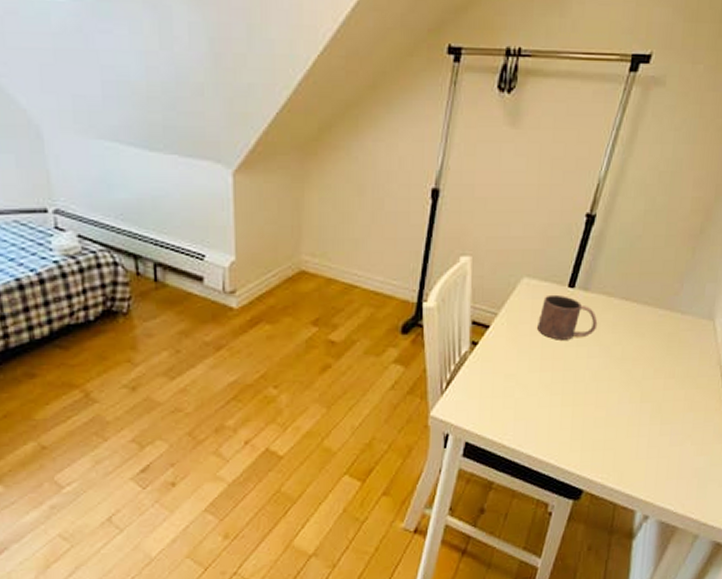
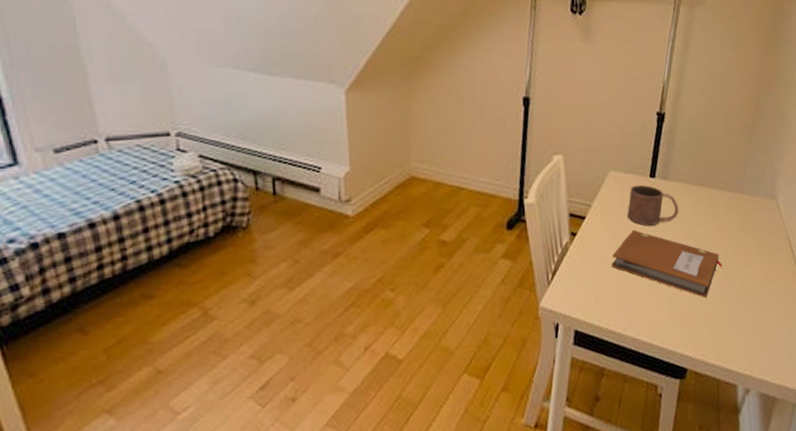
notebook: none [513,344,638,421] -> present [611,230,722,298]

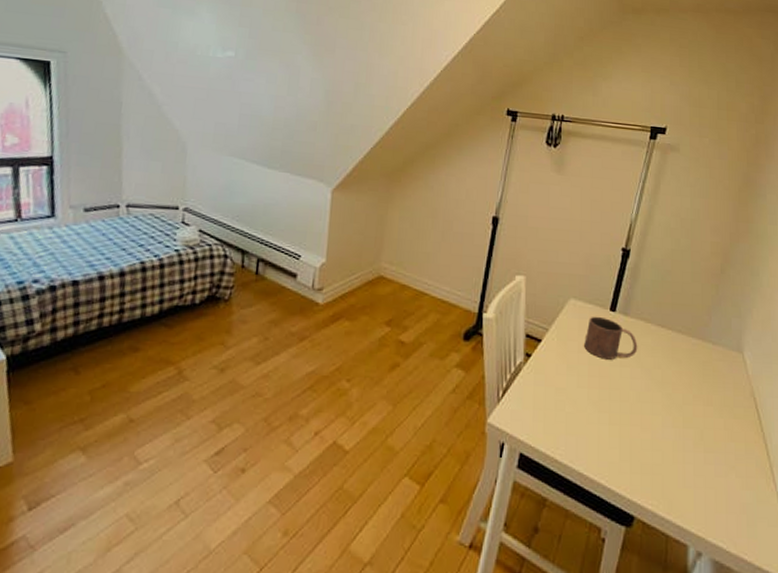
notebook: present [611,230,722,298] -> none [563,361,680,444]

